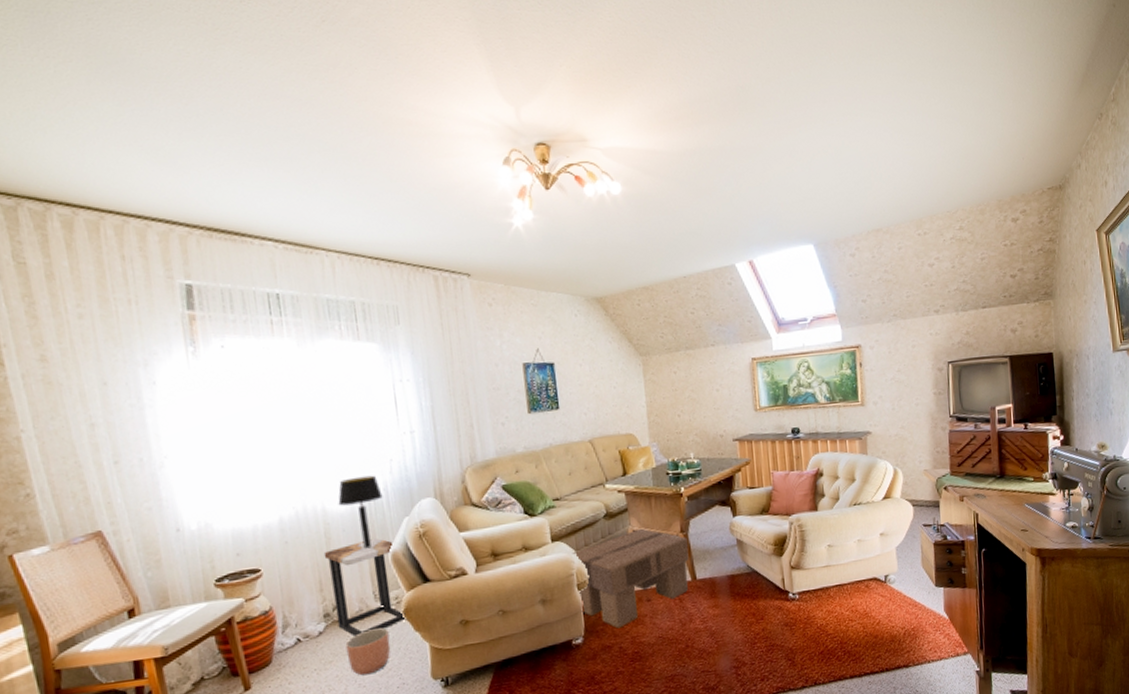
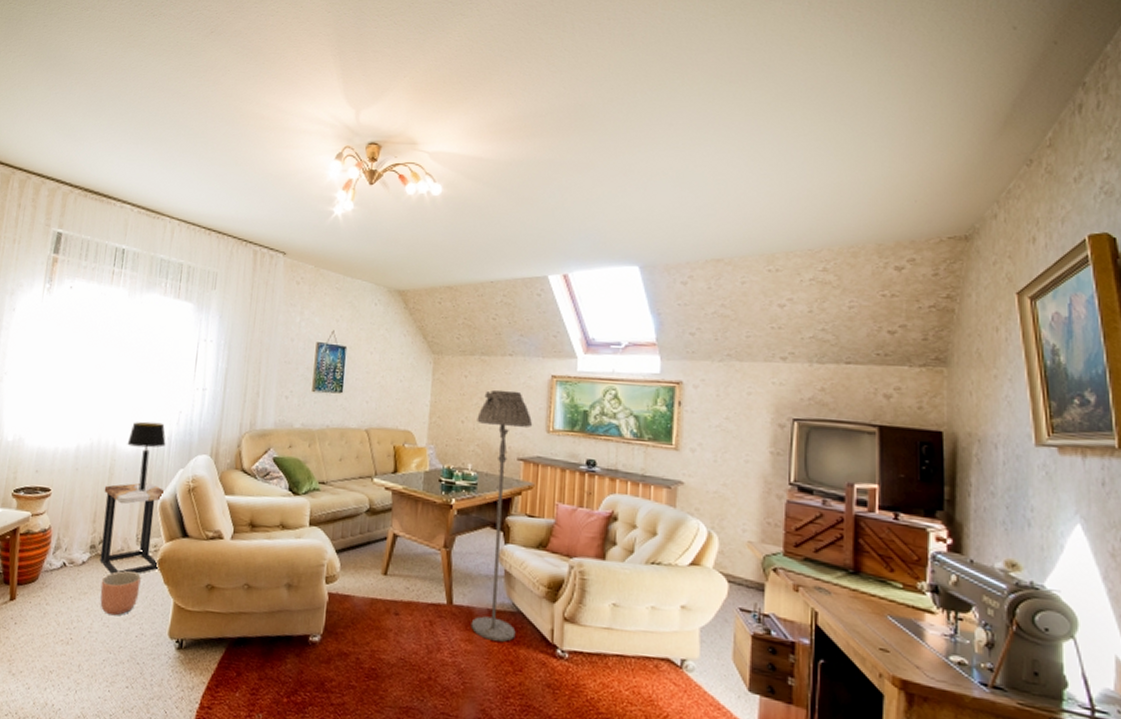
footstool: present [572,528,689,629] -> none [325,532,449,637]
floor lamp: none [691,378,754,601] -> present [471,389,533,642]

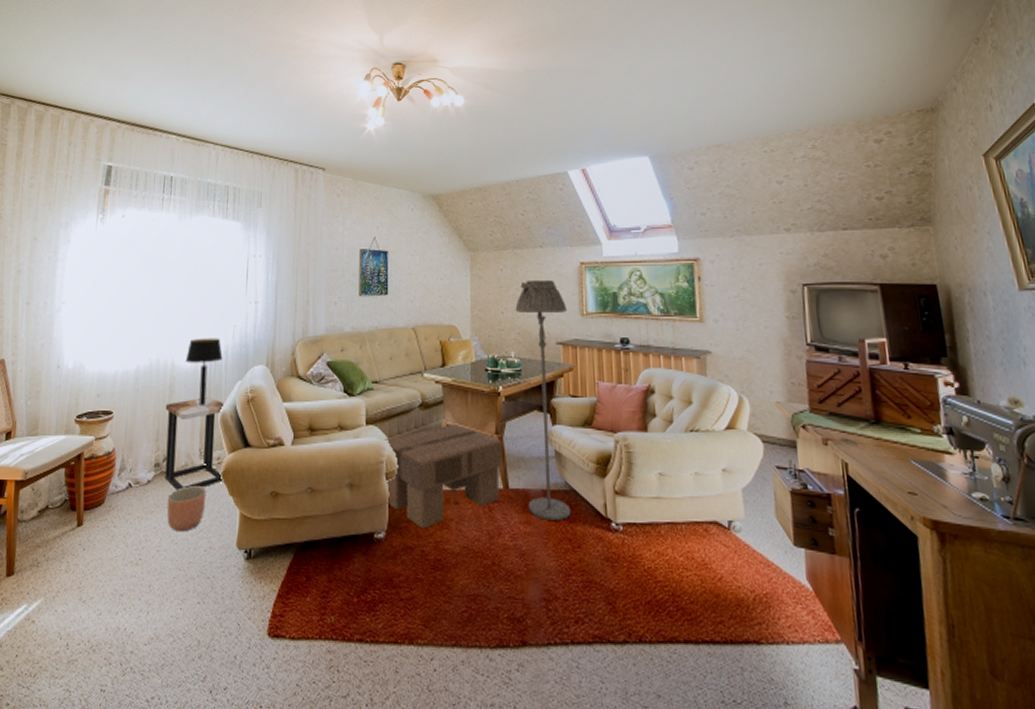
footstool: none [325,532,449,637] -> present [384,423,502,529]

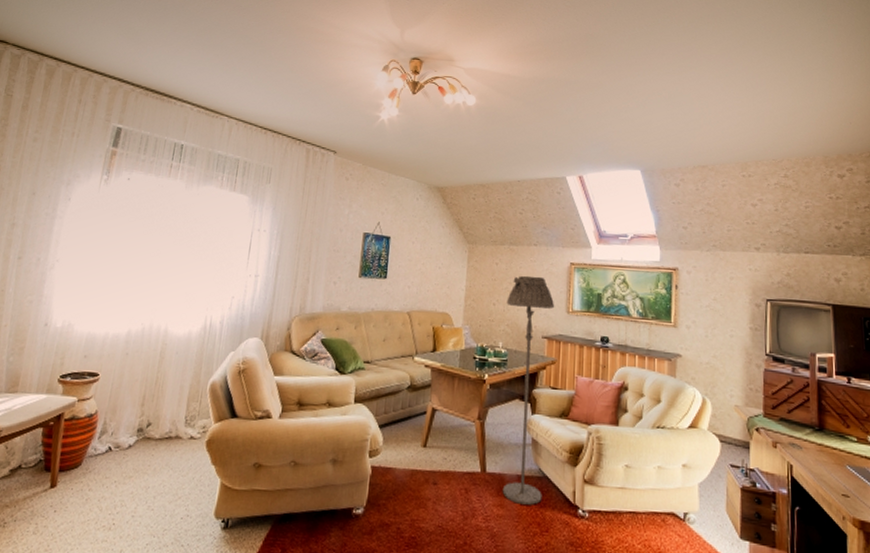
side table: present [164,397,225,490] -> none [146,366,215,457]
planter: present [167,486,206,532] -> none [145,453,189,499]
table lamp: present [185,338,223,406] -> none [179,306,218,374]
footstool: present [384,423,502,529] -> none [368,407,483,507]

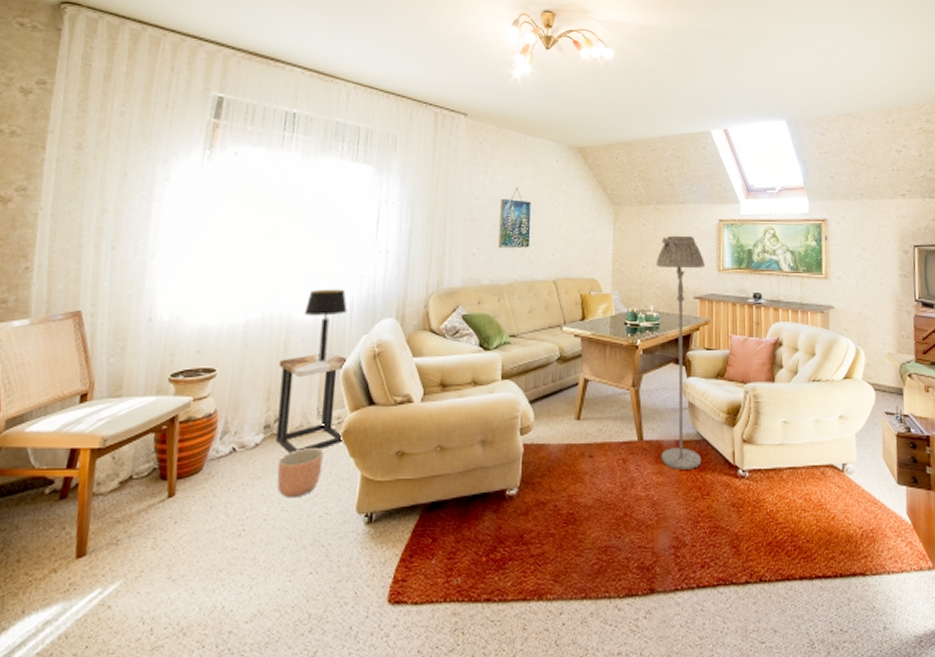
planter: none [145,453,189,499] -> present [277,448,324,498]
side table: none [146,366,215,457] -> present [275,353,348,453]
table lamp: none [179,306,218,374] -> present [304,289,347,362]

